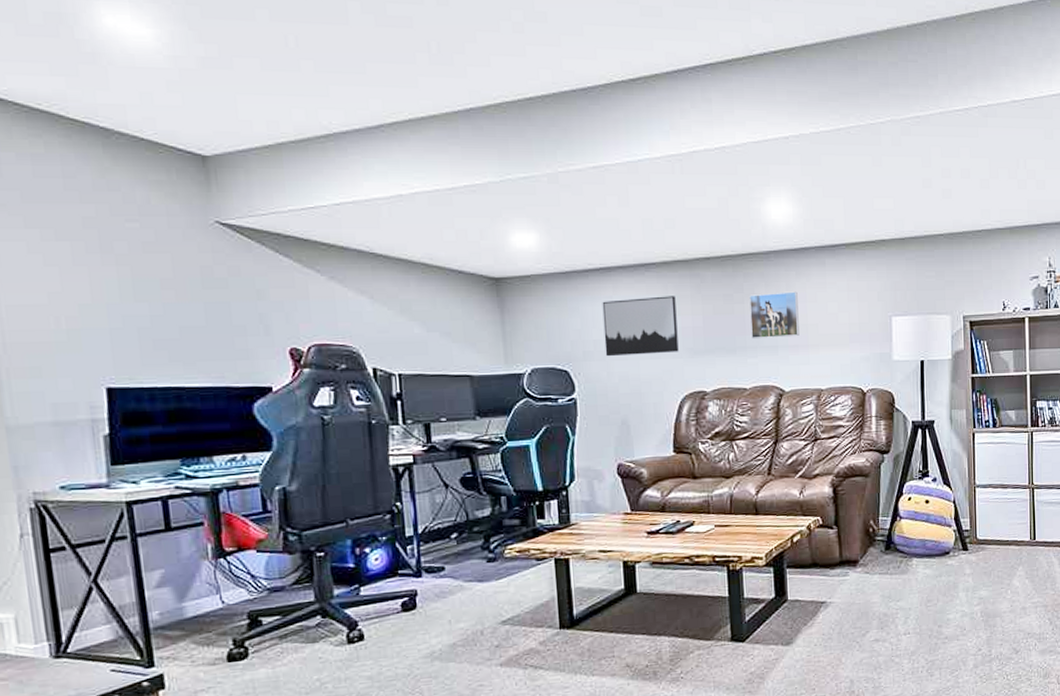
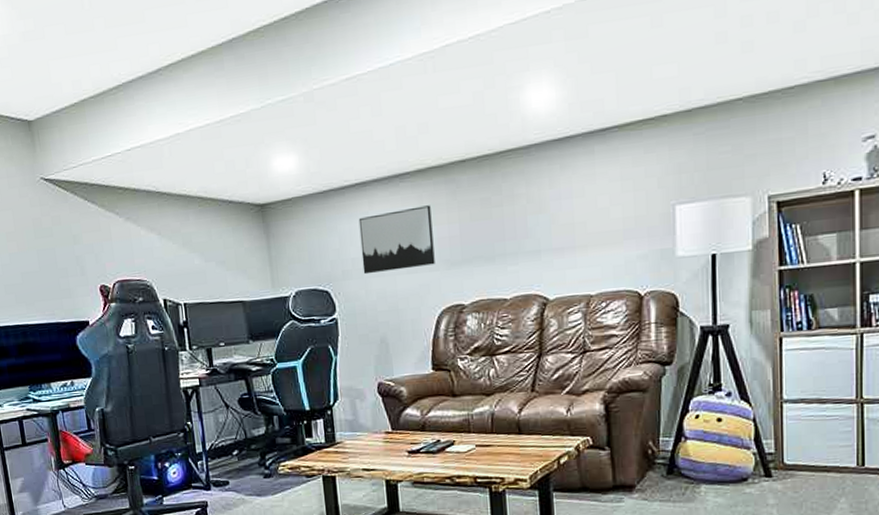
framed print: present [749,291,800,339] -> none [508,187,565,245]

